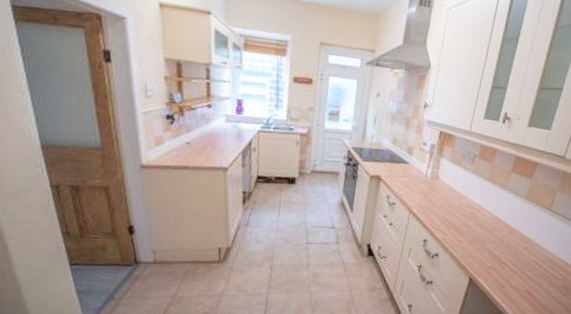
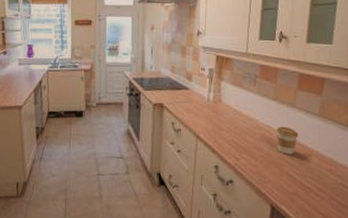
coffee cup: none [483,205,505,233] -> present [277,126,299,155]

